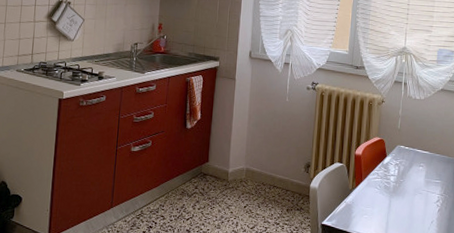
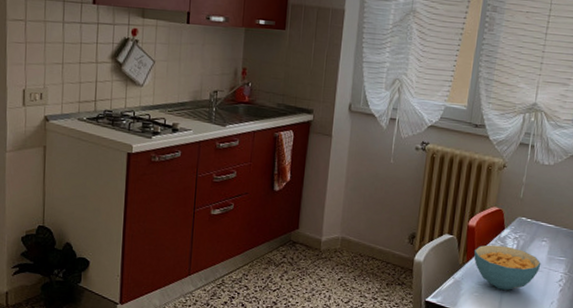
cereal bowl: none [362,171,420,212] -> present [474,245,541,290]

